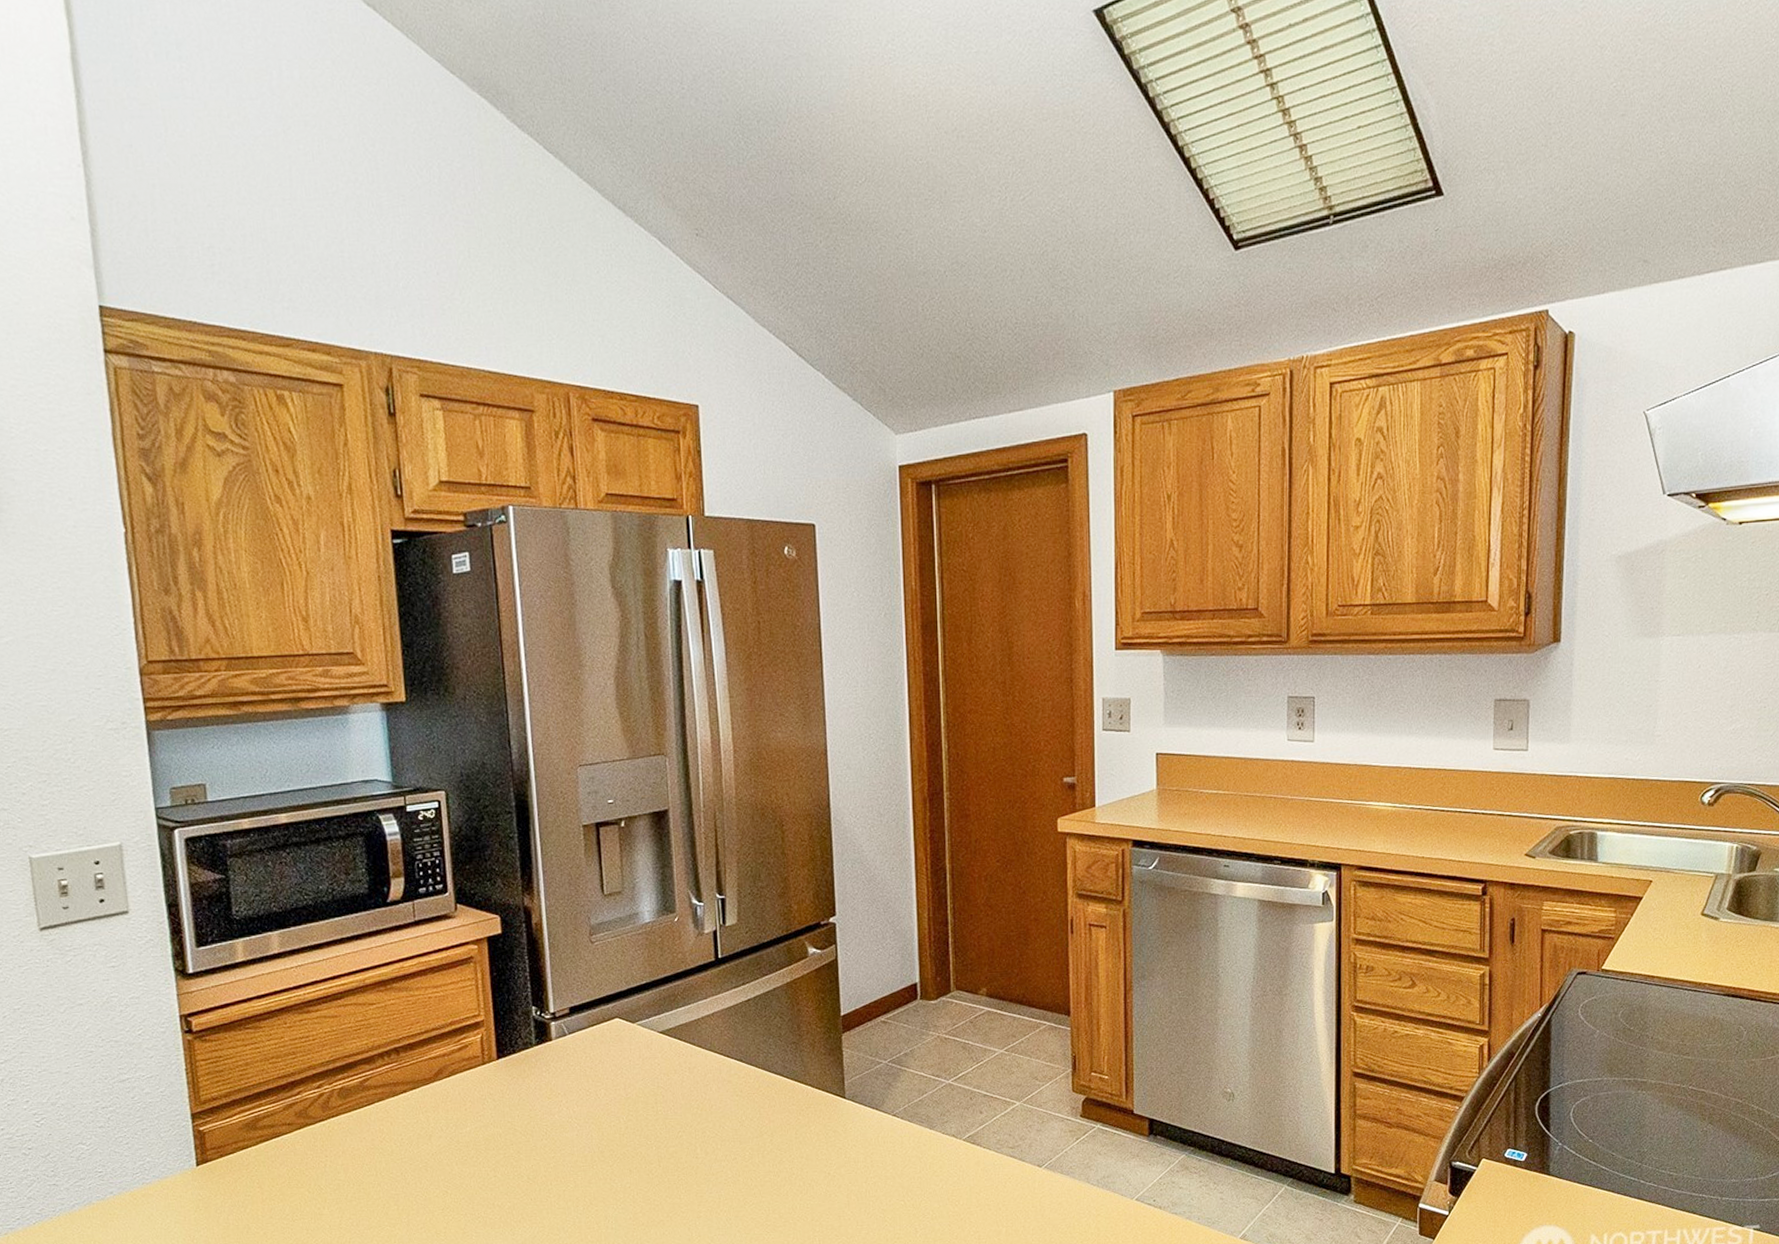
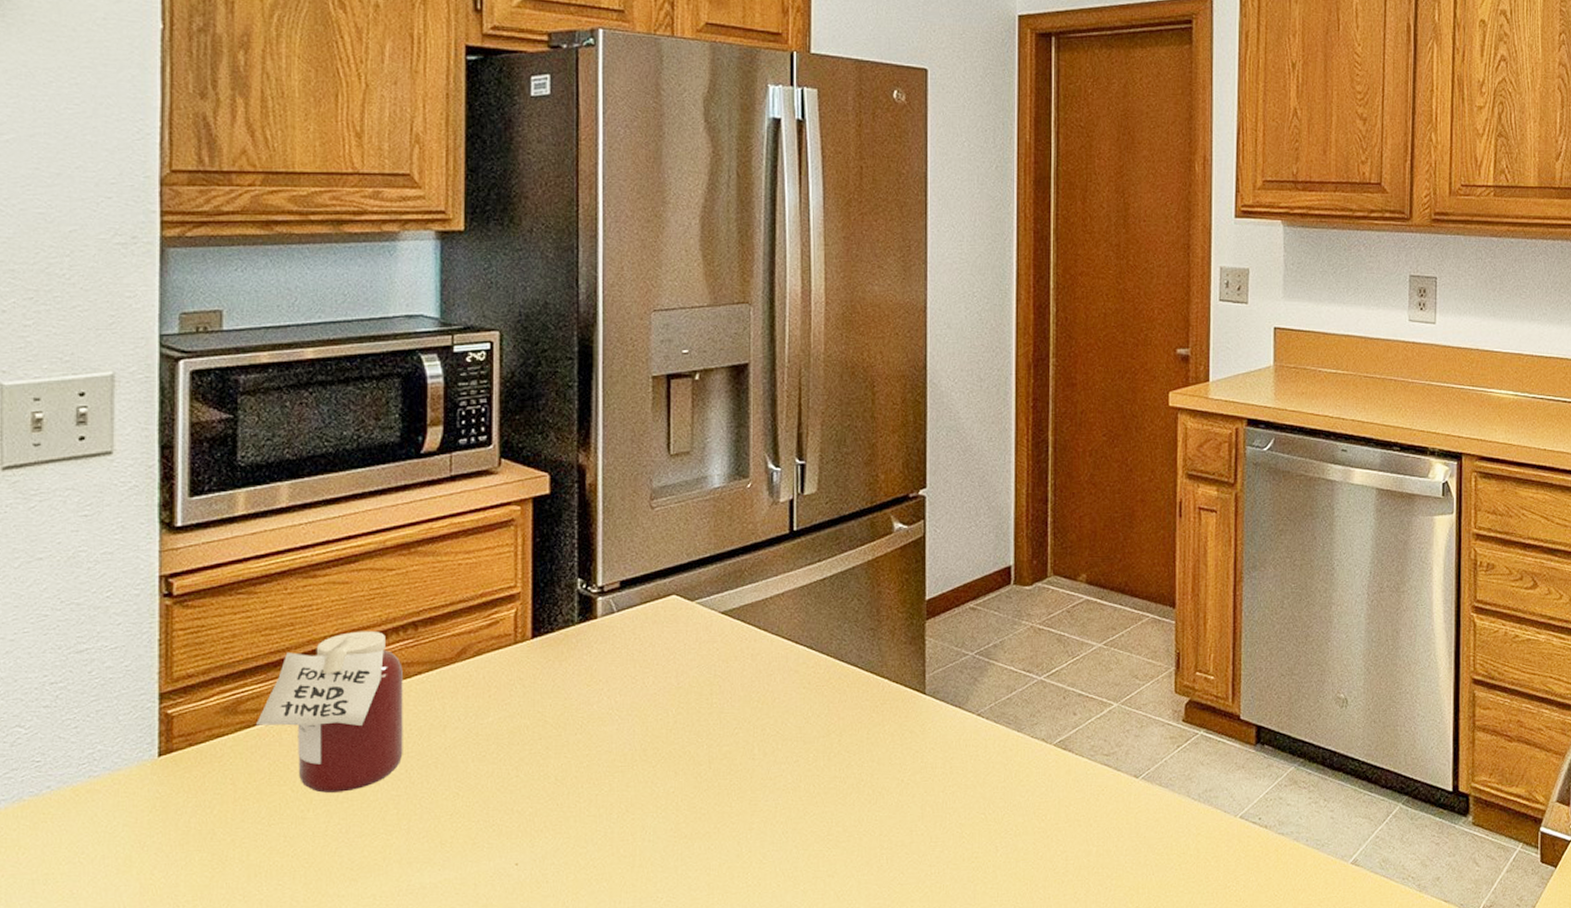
jar: none [273,1056,398,1193] -> present [256,630,403,793]

